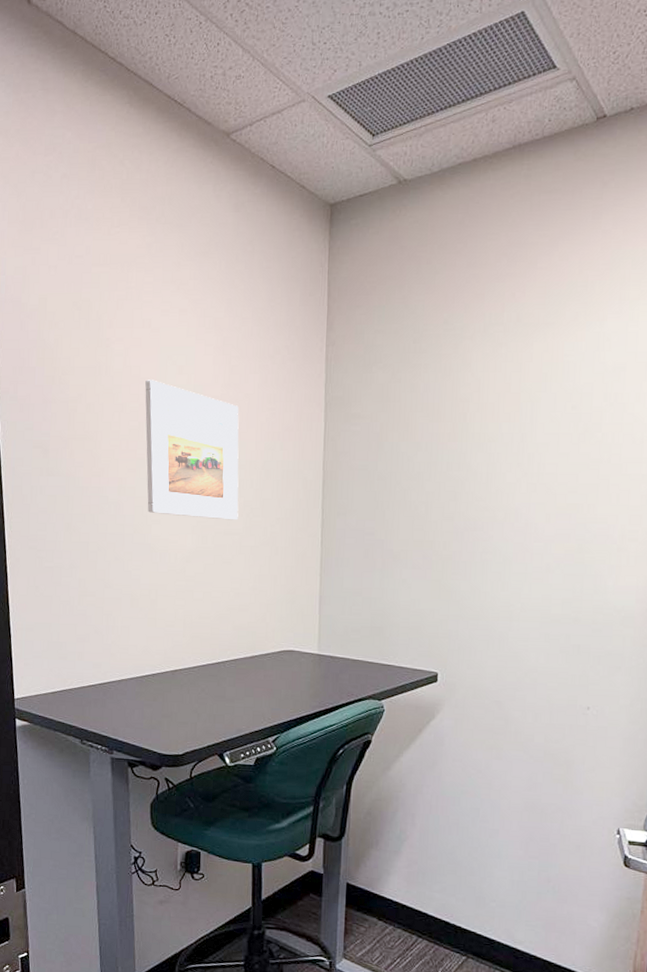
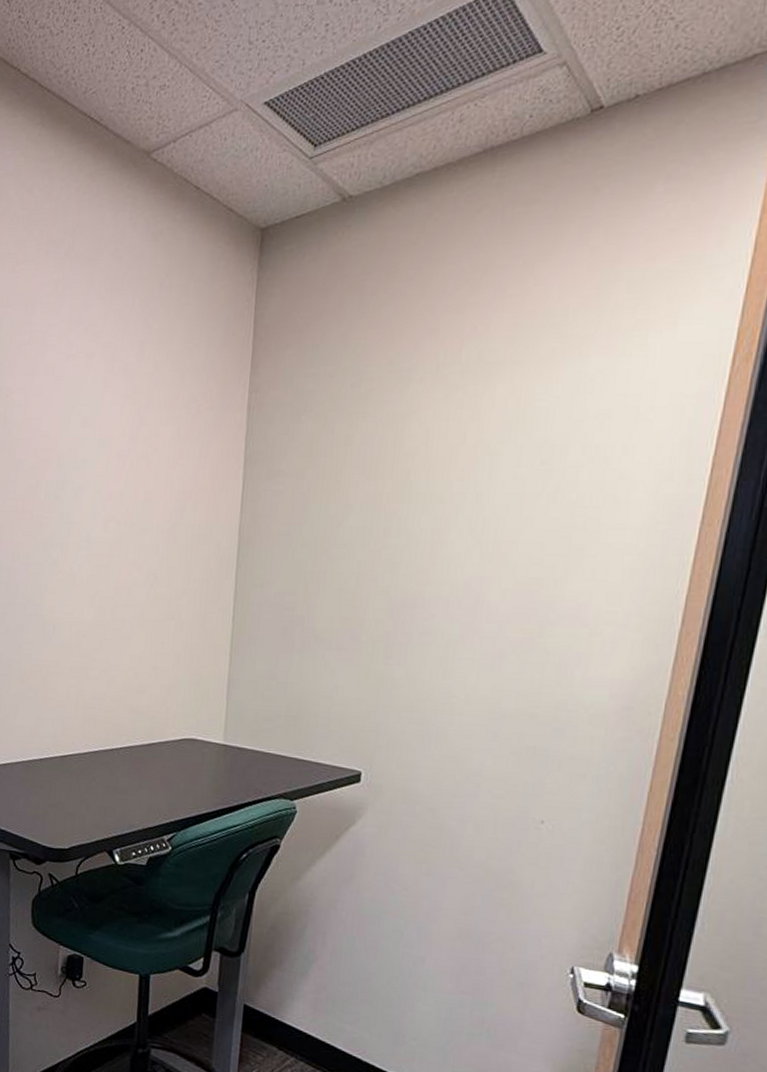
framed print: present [145,380,239,520] -> none [42,433,147,591]

